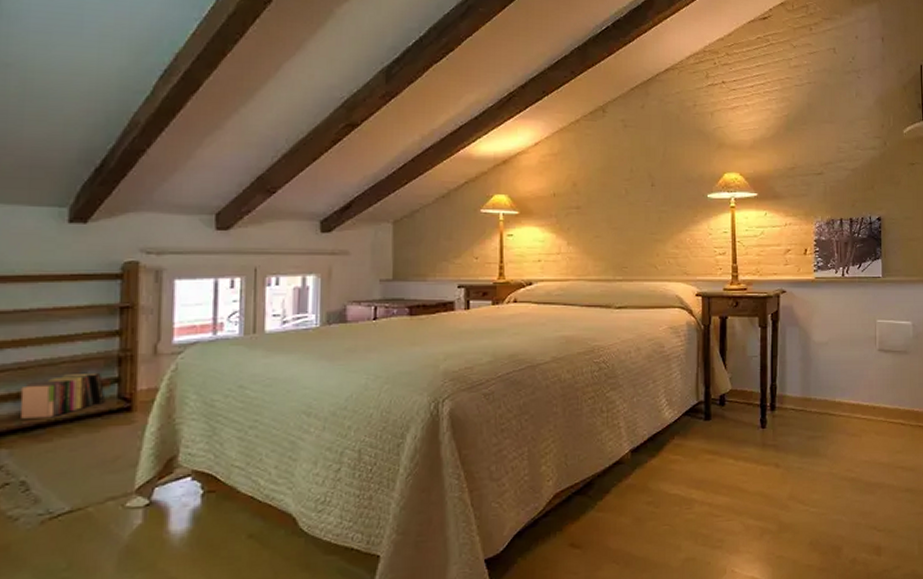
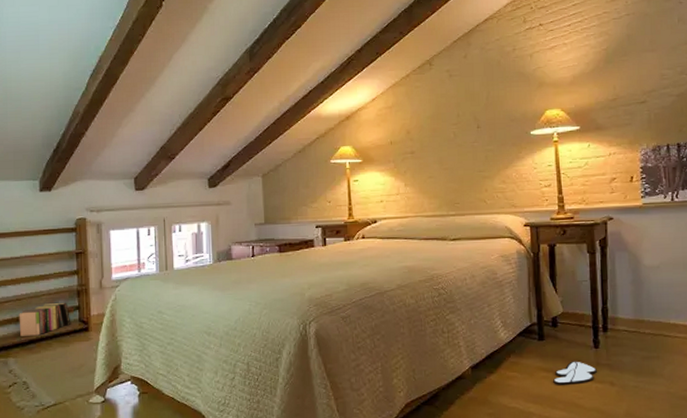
slippers: none [718,442,763,469] -> present [553,361,597,385]

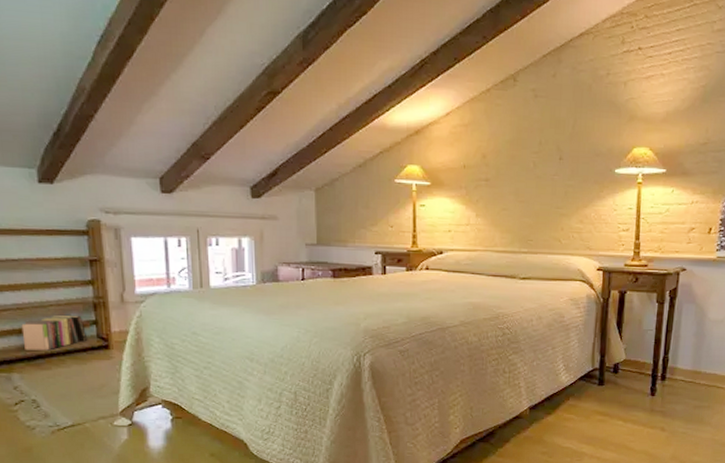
slippers: present [553,361,597,385] -> none [608,406,651,429]

